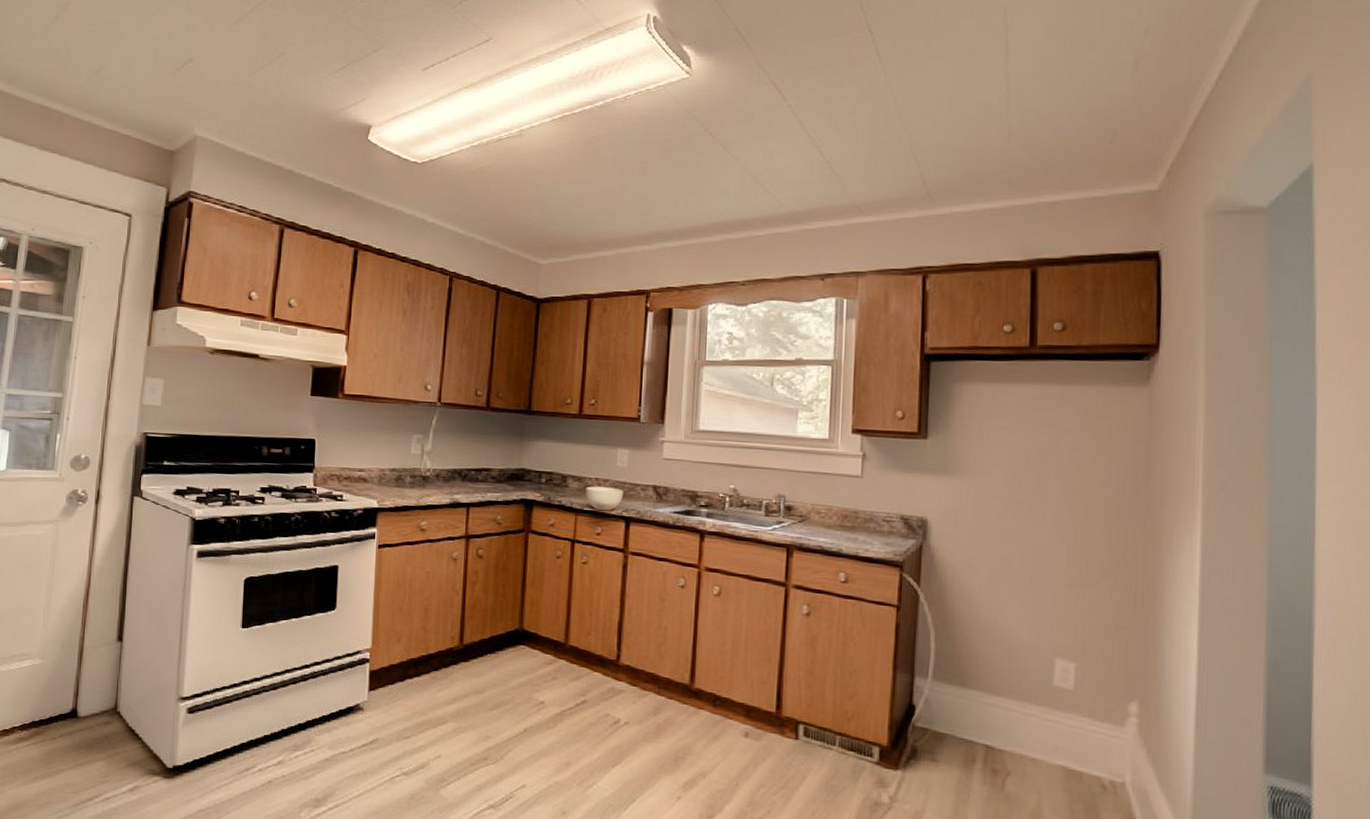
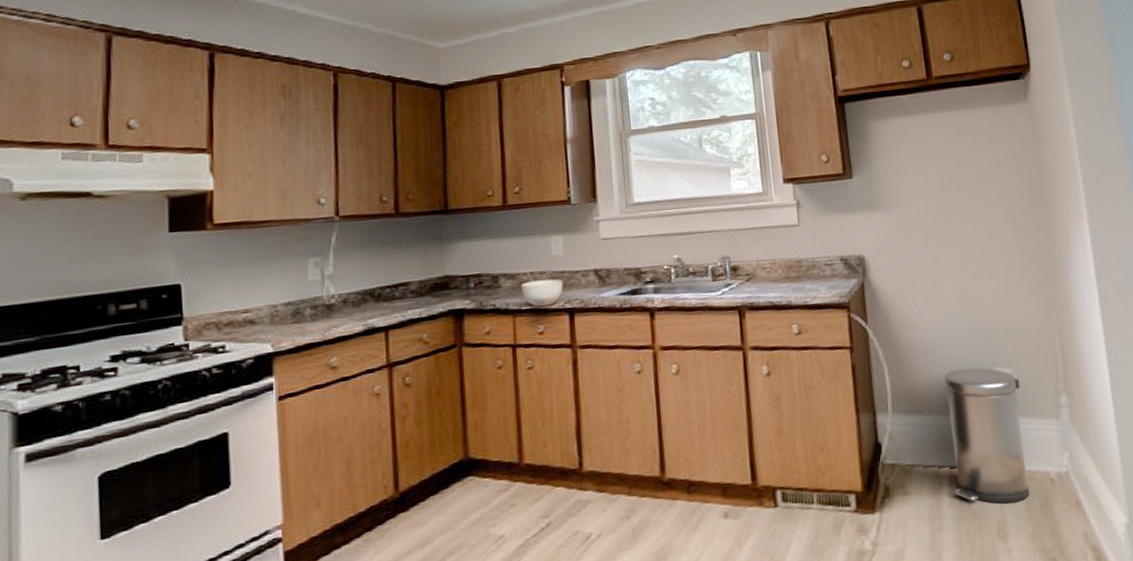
pedal bin: none [987,651,1084,800] -> present [944,368,1030,504]

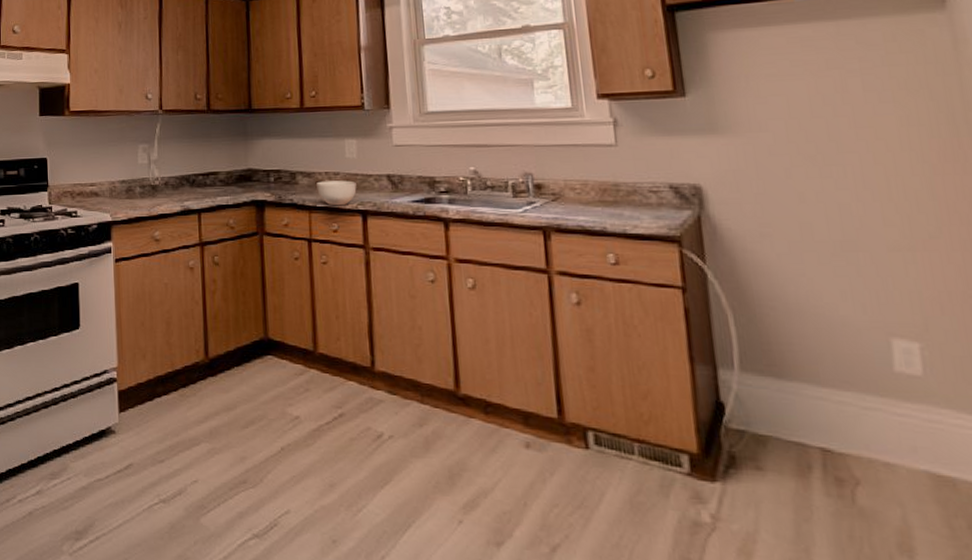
pedal bin: present [944,368,1030,504] -> none [815,332,951,514]

